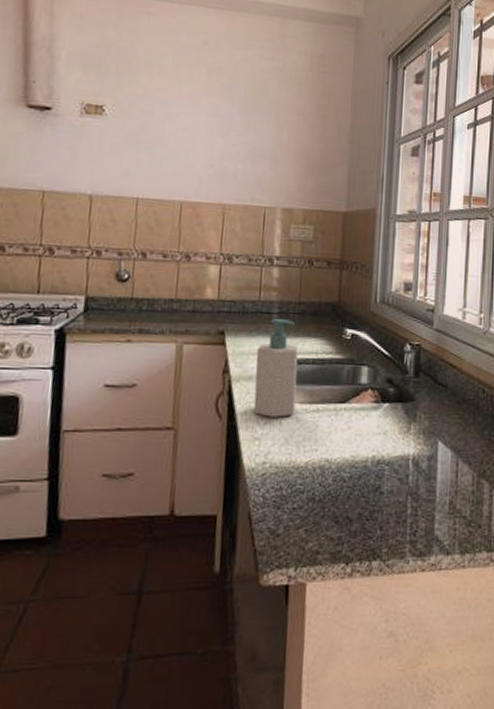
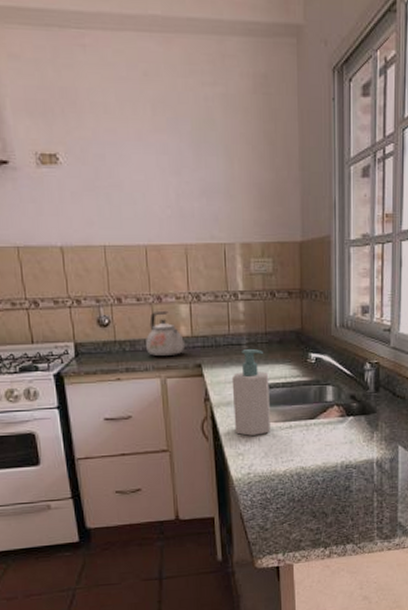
kettle: none [165,270,209,320] -> present [146,310,184,357]

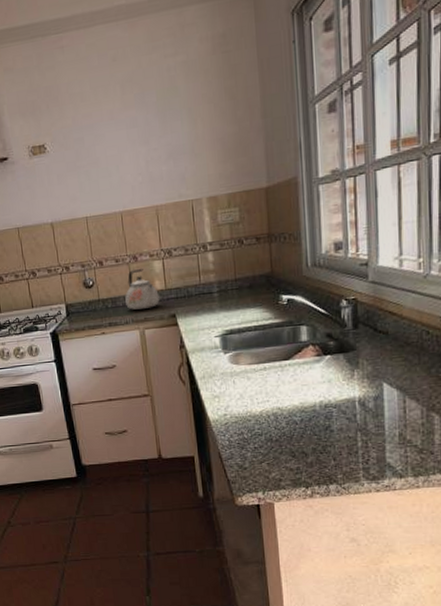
soap bottle: present [231,349,271,436] -> none [204,296,245,379]

